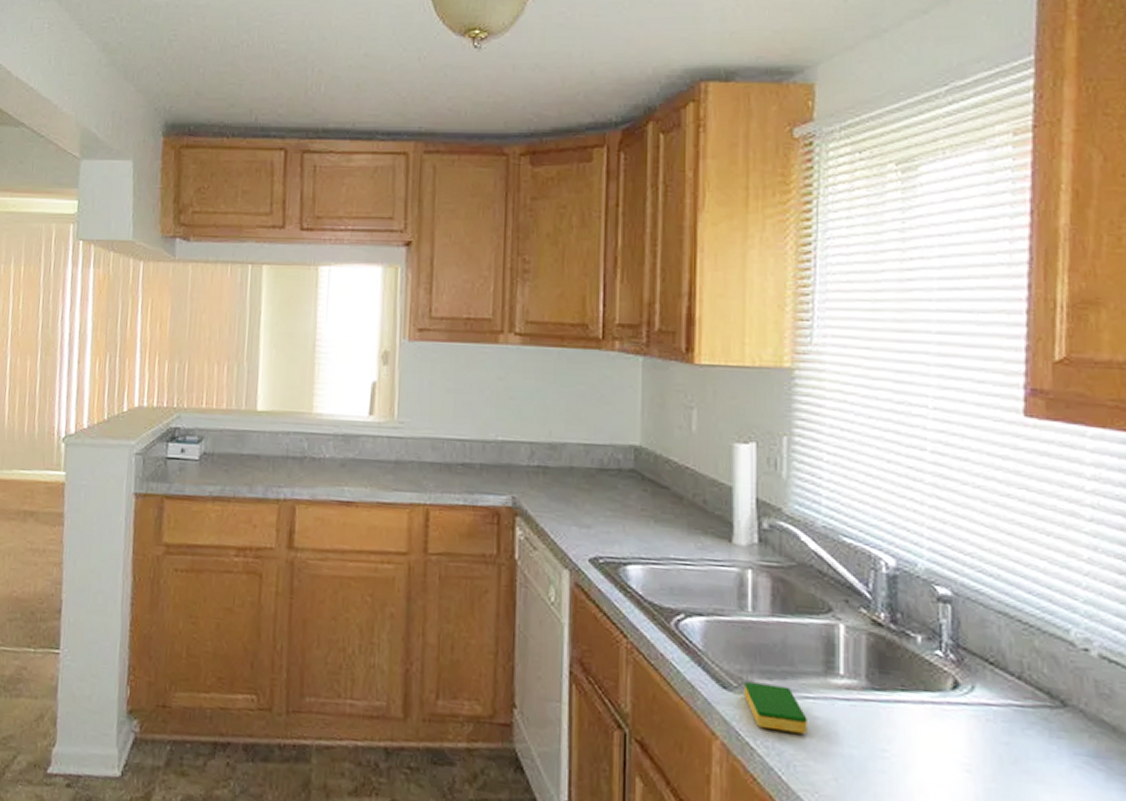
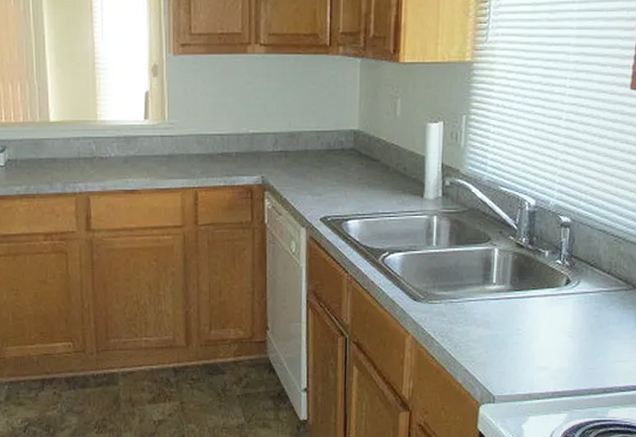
dish sponge: present [745,682,807,734] -> none [429,295,470,325]

